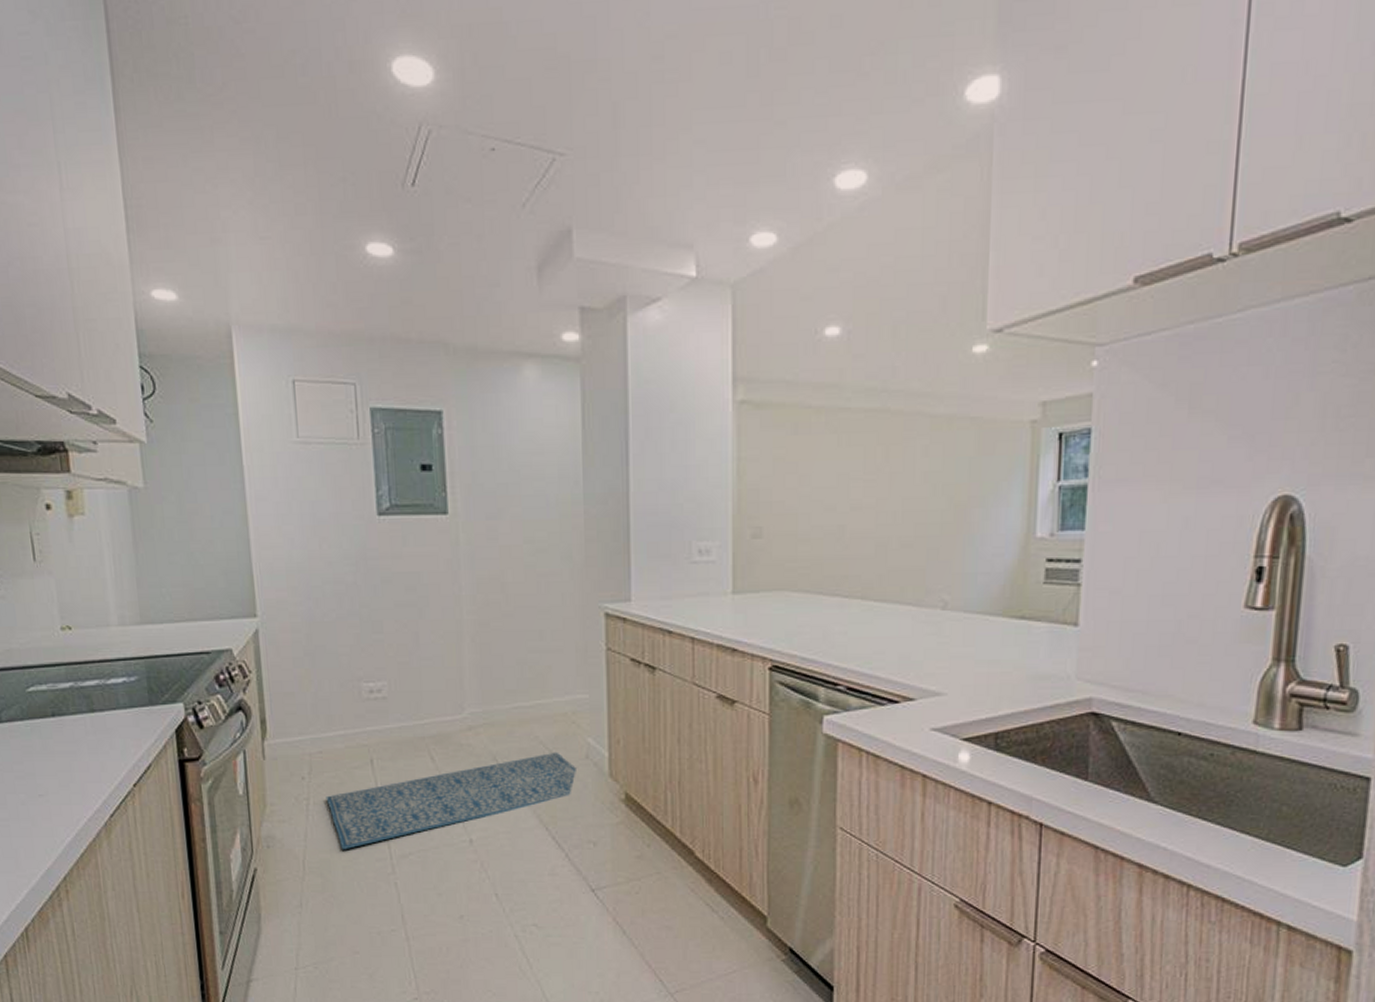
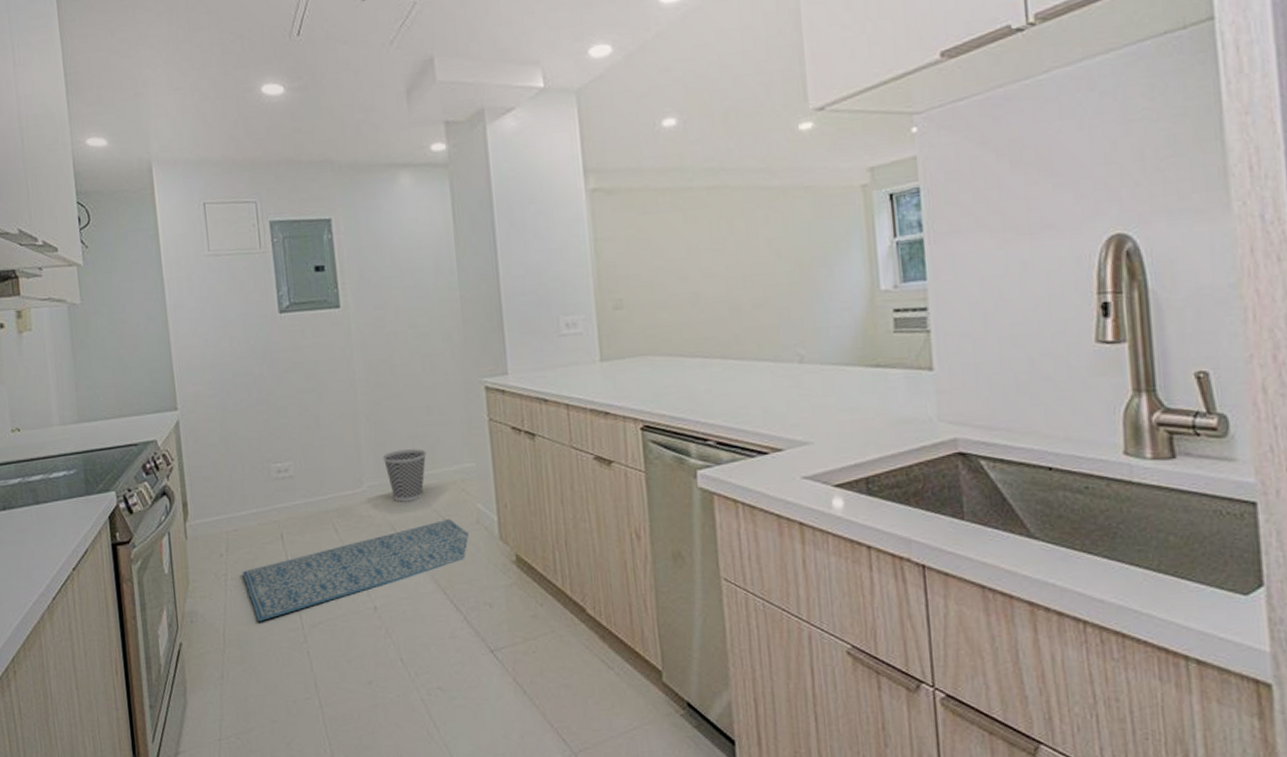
wastebasket: none [487,676,536,732] -> present [382,449,427,502]

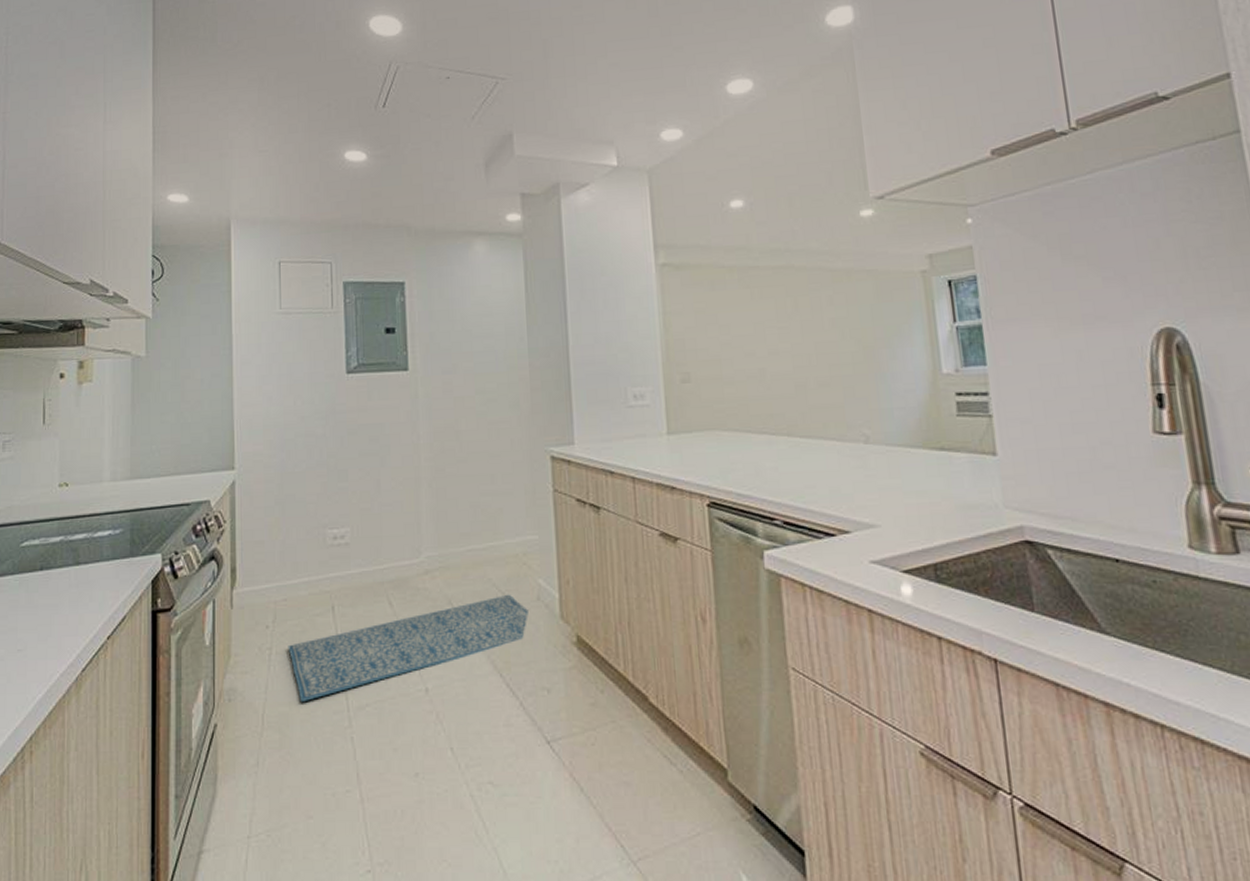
wastebasket: present [382,449,427,502] -> none [442,519,488,575]

